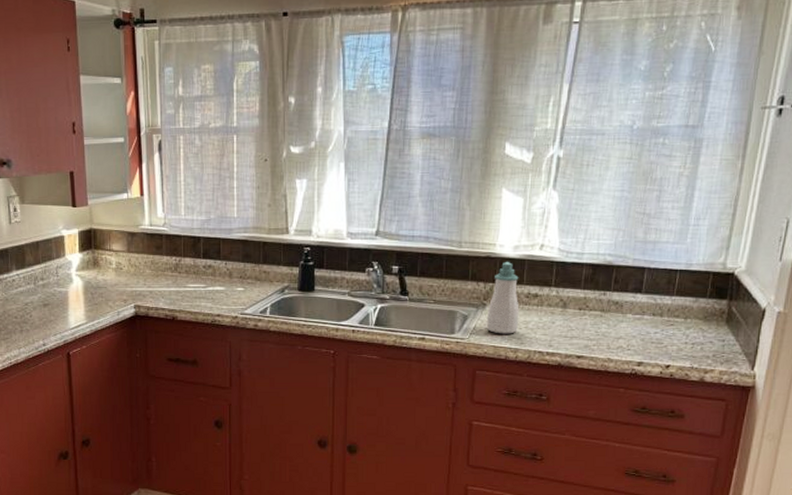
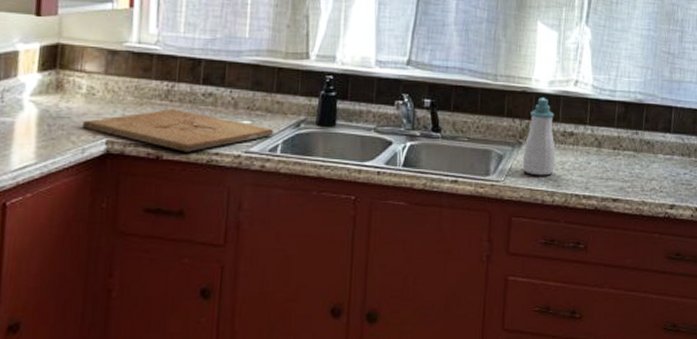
cutting board: none [116,279,263,314] -> present [83,109,274,152]

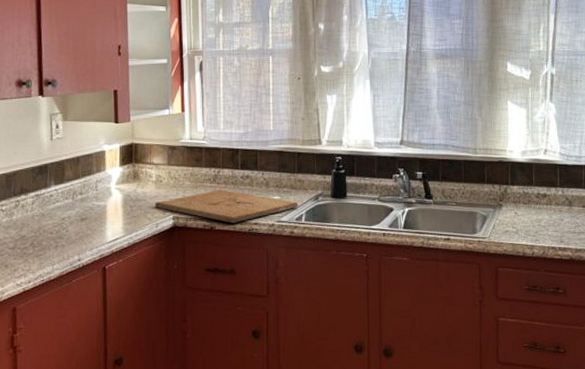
soap bottle: present [522,96,556,176] -> none [503,165,533,232]

